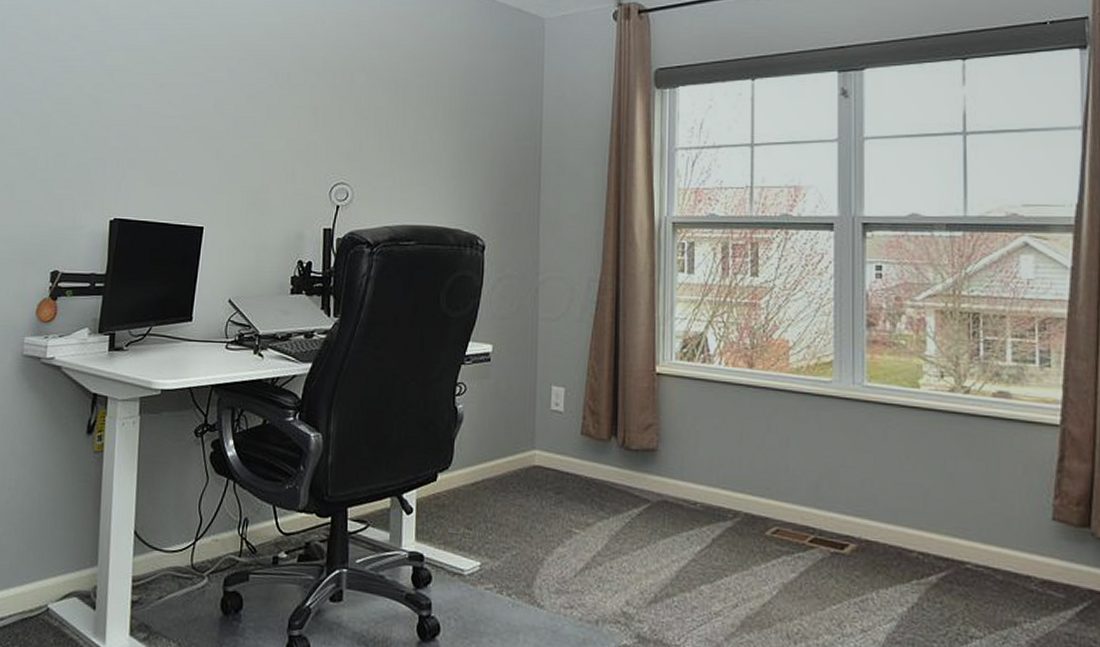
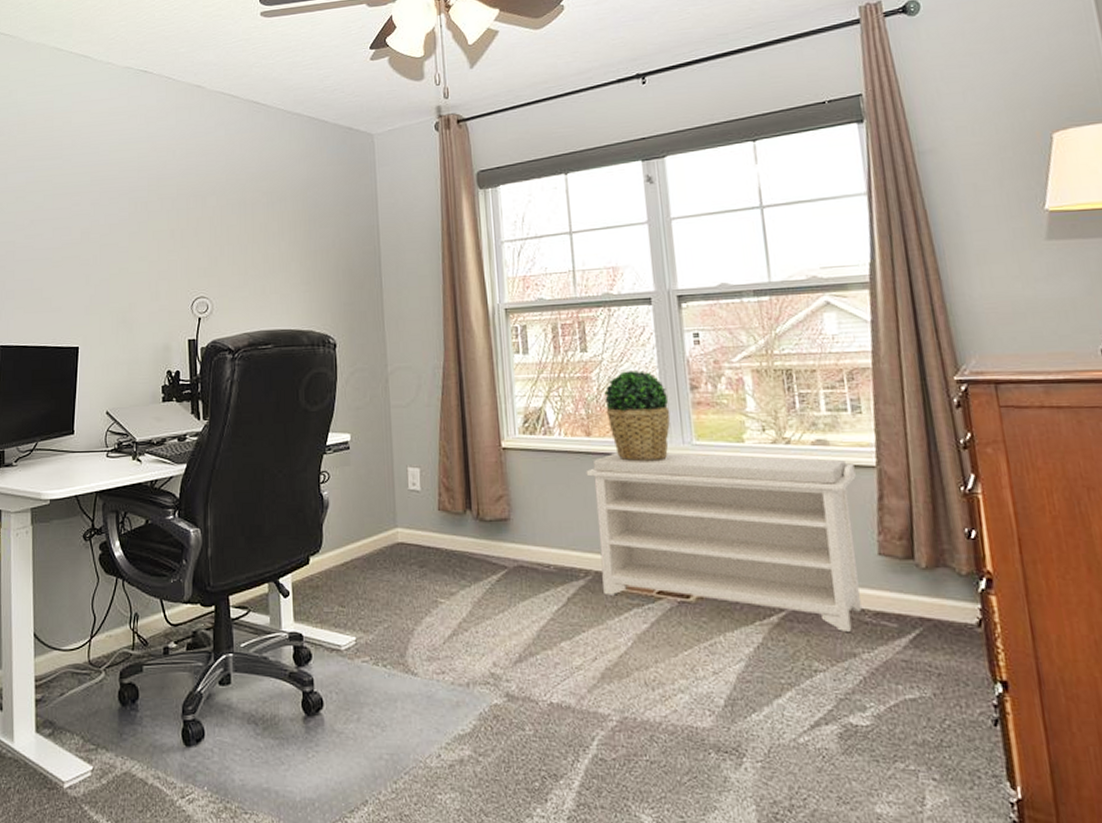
bench: none [744,387,1038,599] -> present [586,452,862,632]
potted plant: none [773,301,842,401] -> present [604,370,670,462]

